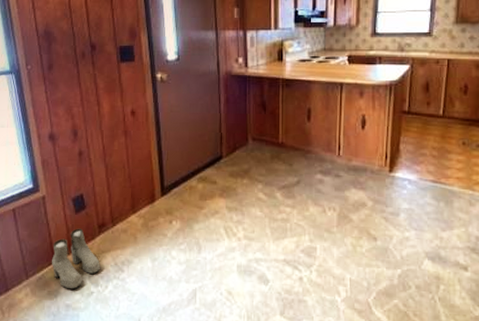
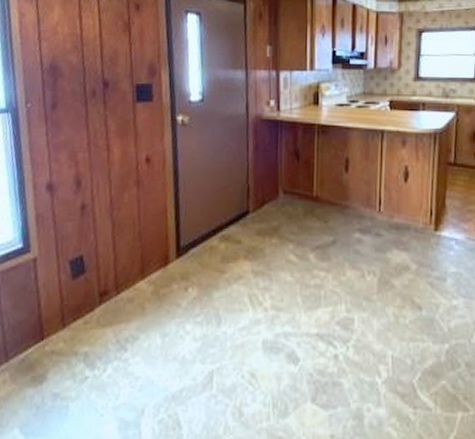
boots: present [52,228,101,290] -> none [39,297,100,374]

